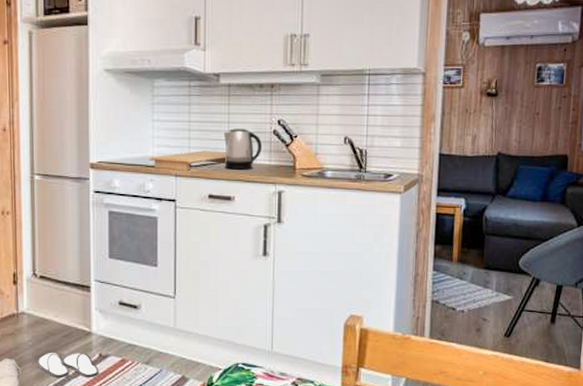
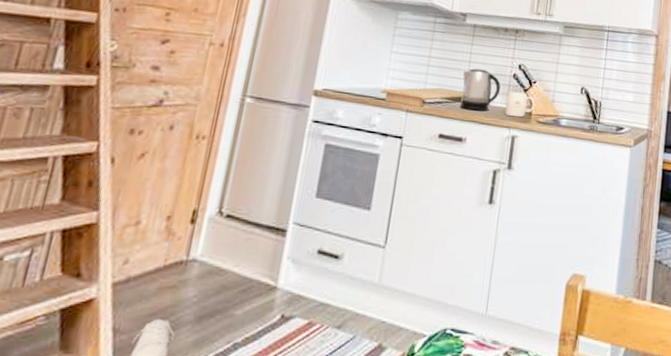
slippers: present [37,353,99,379] -> none [197,313,277,347]
mug: none [269,148,298,173] -> present [505,91,535,118]

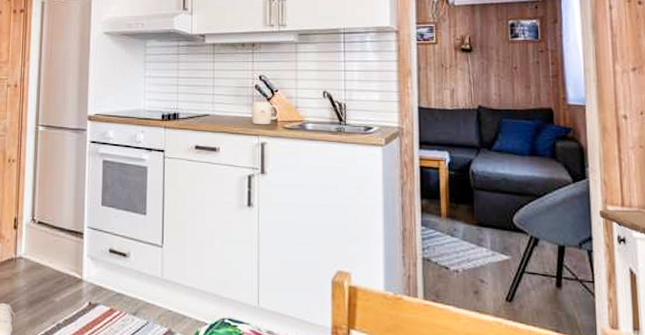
cutting board: present [379,87,464,108] -> none [139,104,212,124]
kettle: present [459,68,501,112] -> none [209,83,244,122]

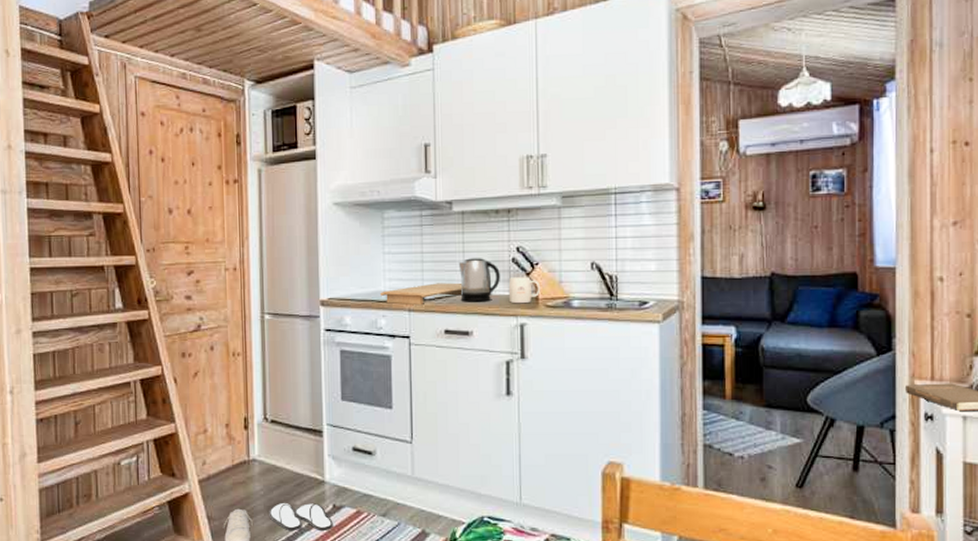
slippers: none [30,299,88,327] -> present [269,503,333,531]
cutting board: none [139,104,212,124] -> present [379,282,463,306]
kettle: none [209,83,244,122] -> present [458,257,500,302]

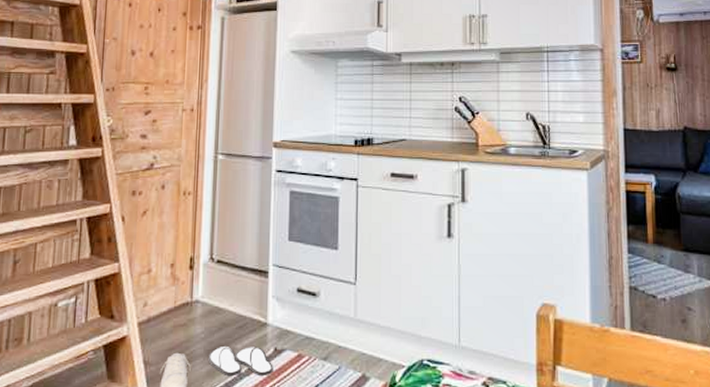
cutting board: present [379,282,463,306] -> none [330,128,409,150]
kettle: present [458,257,500,302] -> none [405,105,444,147]
mug: present [508,277,541,304] -> none [451,125,481,150]

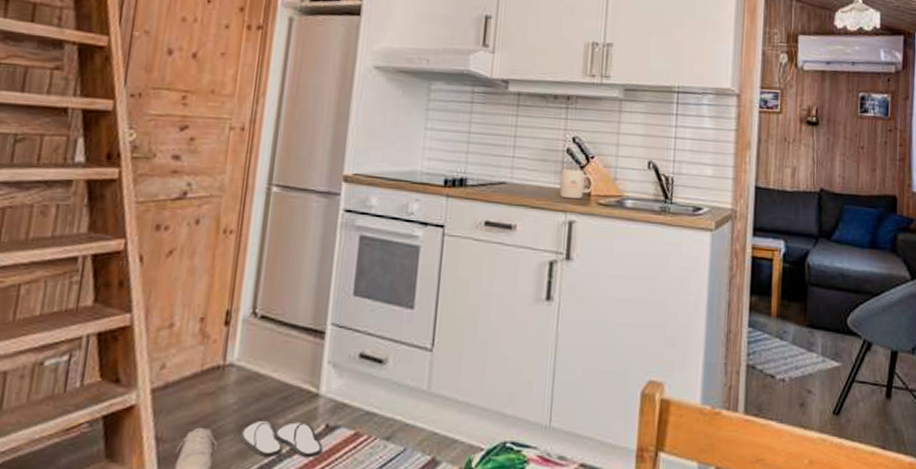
mug: none [451,125,481,150] -> present [559,169,594,200]

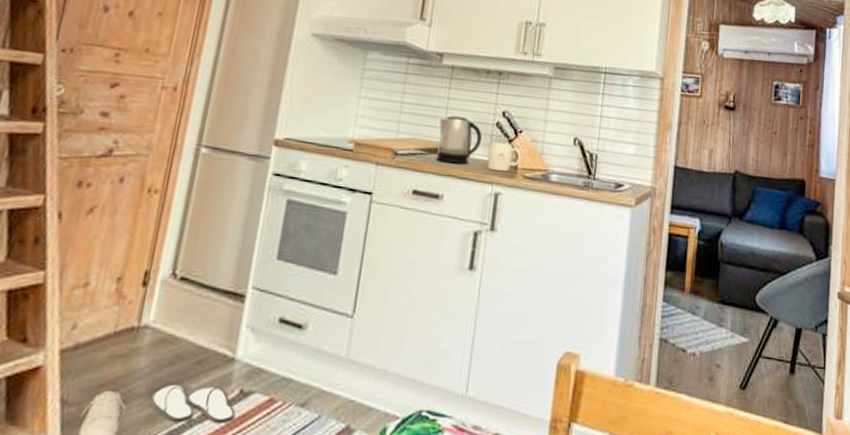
cutting board: none [415,167,511,192] -> present [346,137,441,160]
kettle: none [506,143,553,194] -> present [435,115,482,165]

